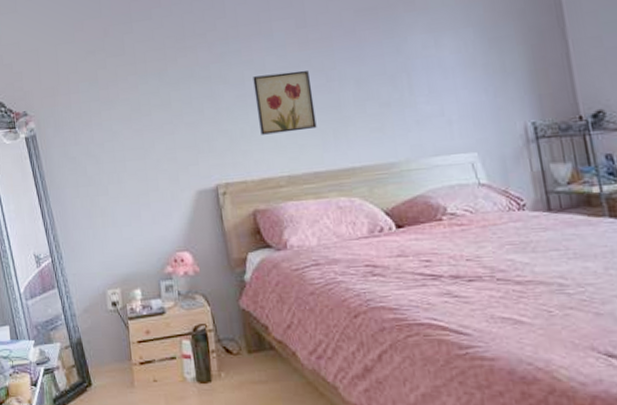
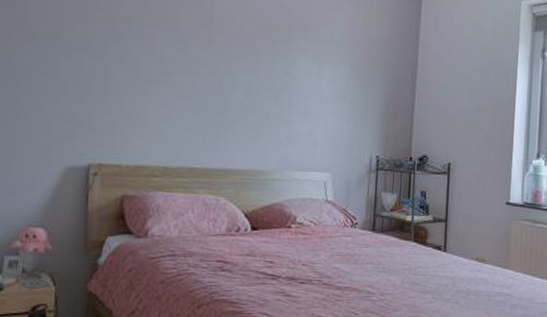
wall art: present [253,70,317,135] -> none [145,64,204,126]

